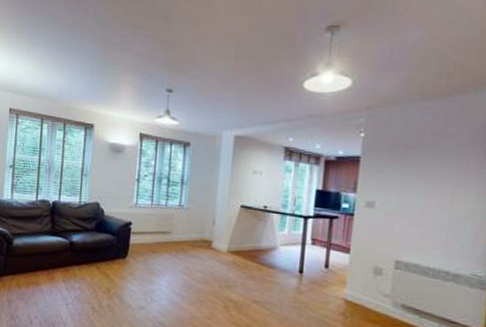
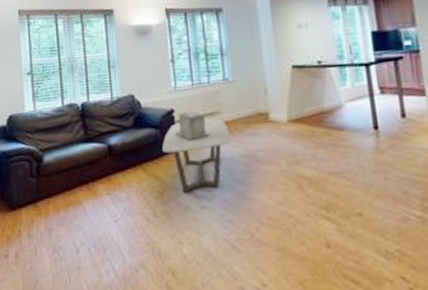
coffee table: none [116,234,176,295] -> present [162,118,230,193]
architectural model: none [128,226,159,251] -> present [174,111,210,140]

